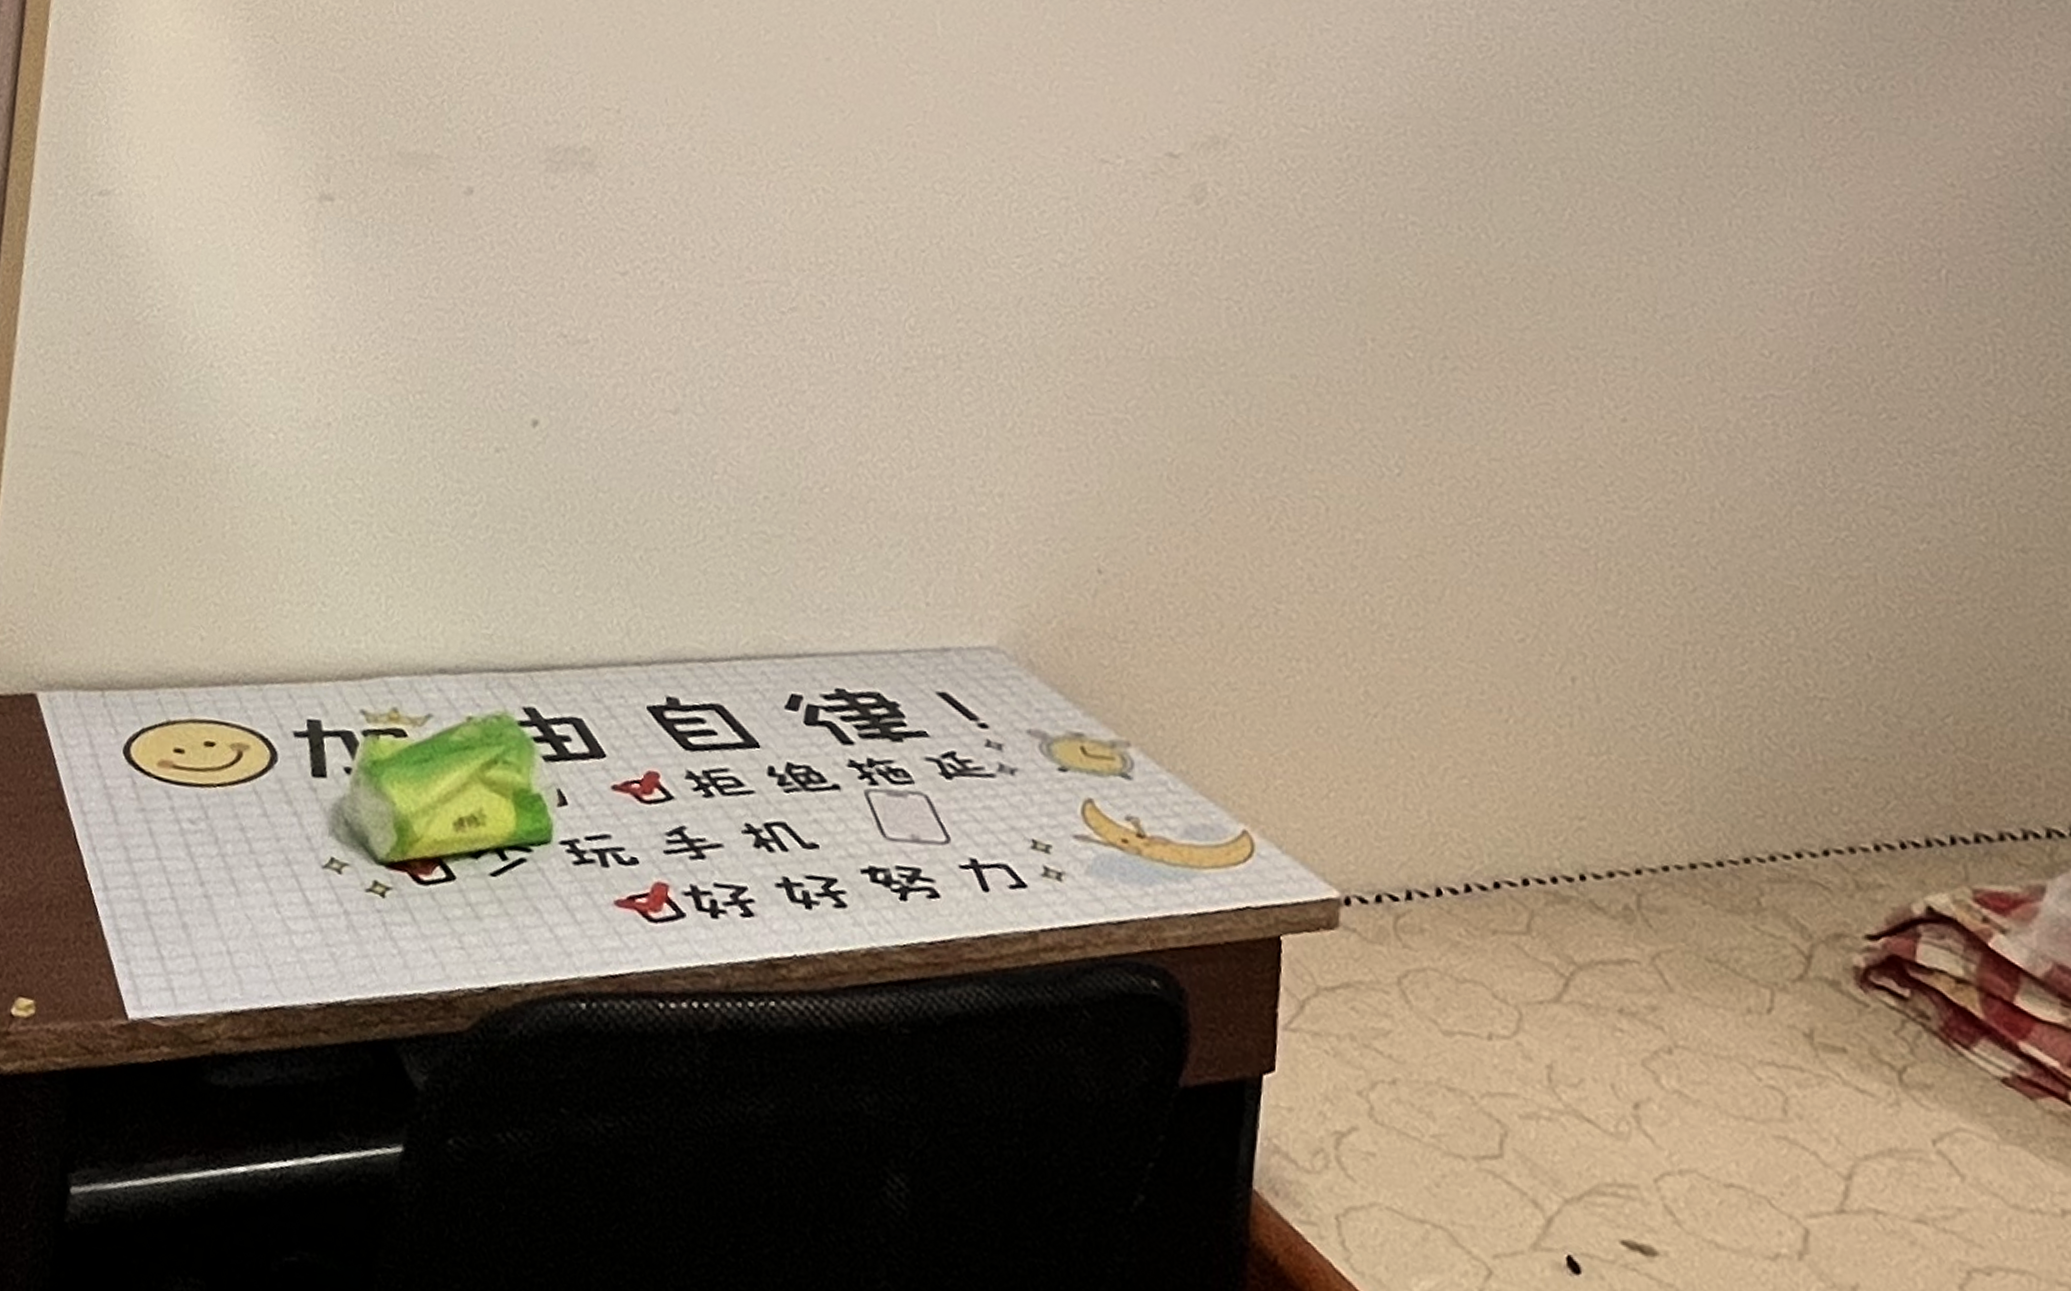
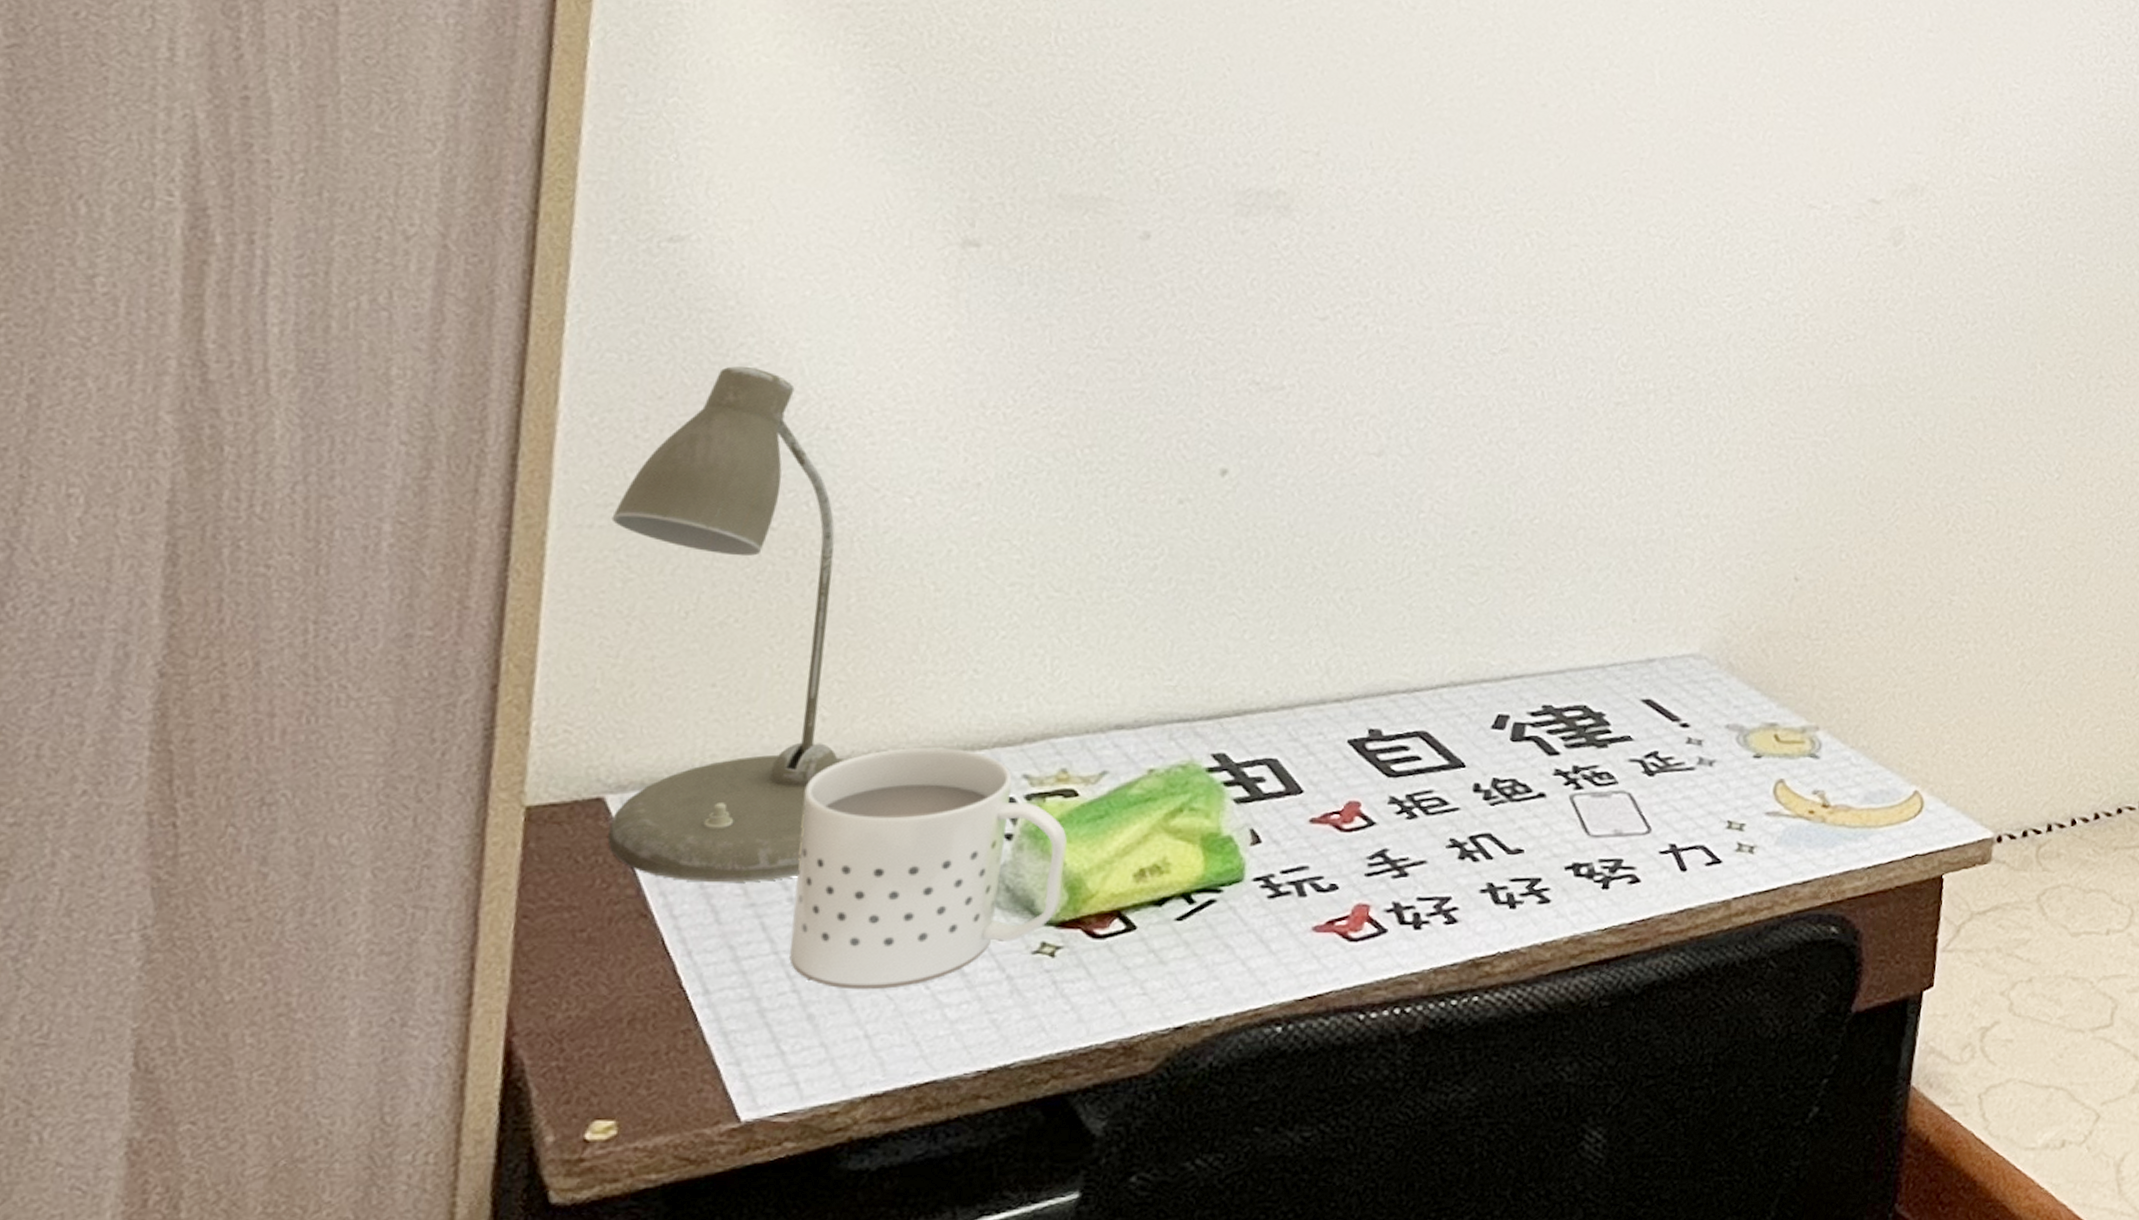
desk lamp: none [37,307,219,789] -> present [607,366,847,883]
mug: none [170,673,398,909] -> present [789,747,1068,990]

